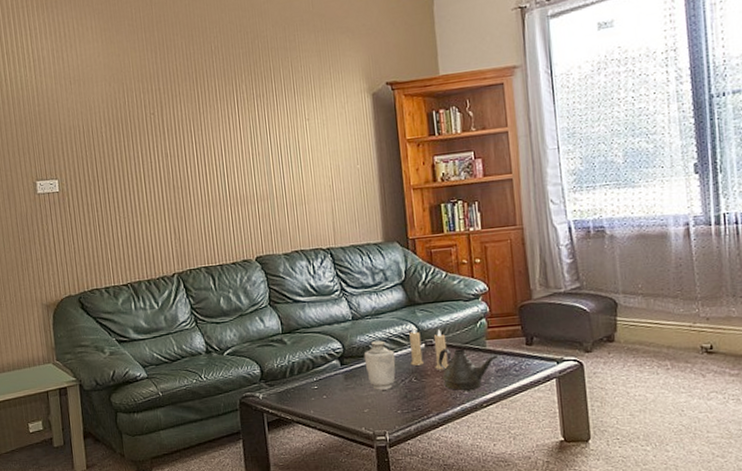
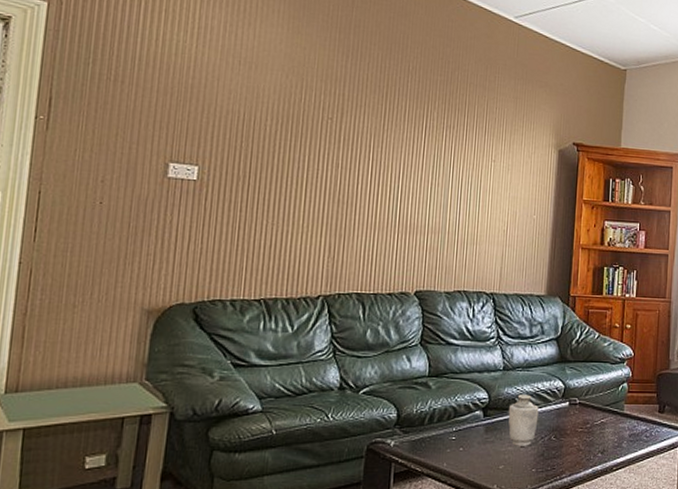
candle: present [409,327,449,370] -> none [551,384,589,430]
teapot: present [438,348,499,390] -> none [579,409,634,452]

